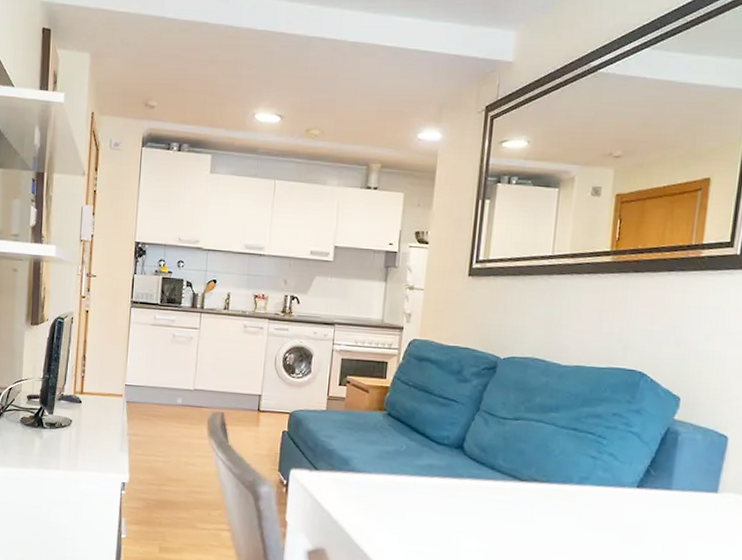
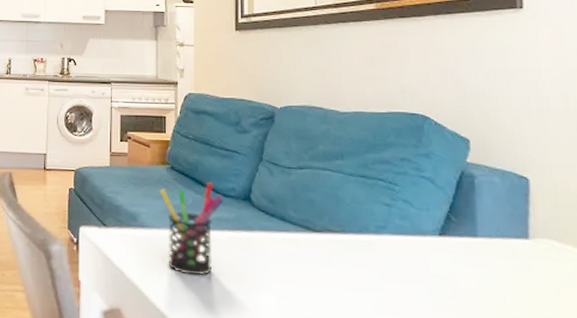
pen holder: none [373,430,437,519] -> present [159,182,223,275]

